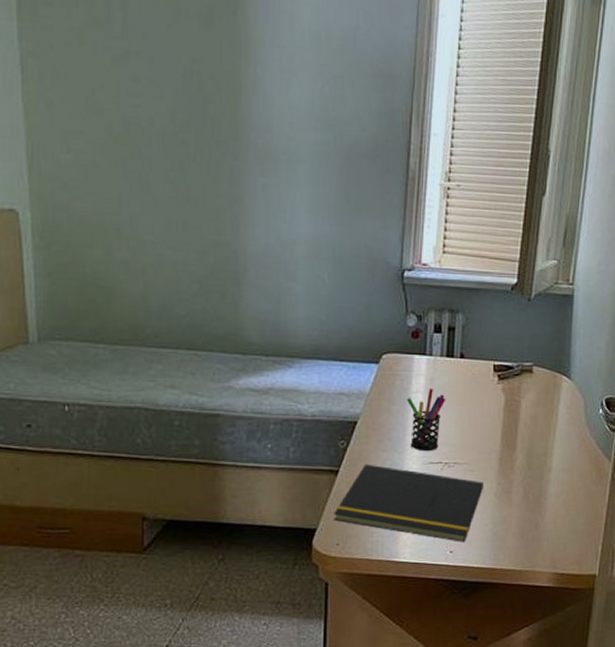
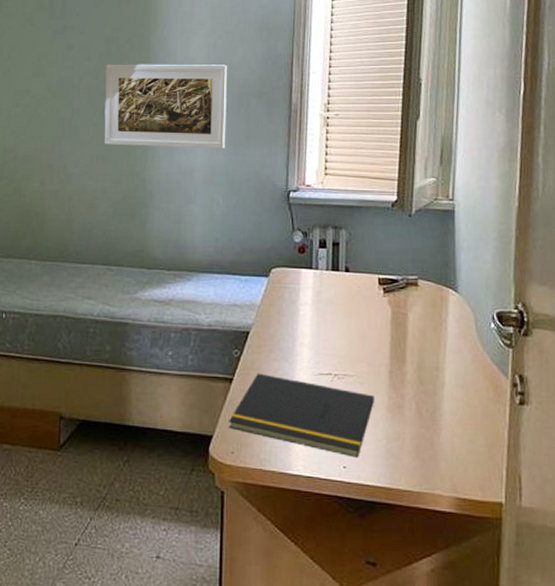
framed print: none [184,105,336,218] -> present [104,64,228,149]
pen holder: present [407,389,446,450] -> none [296,301,333,362]

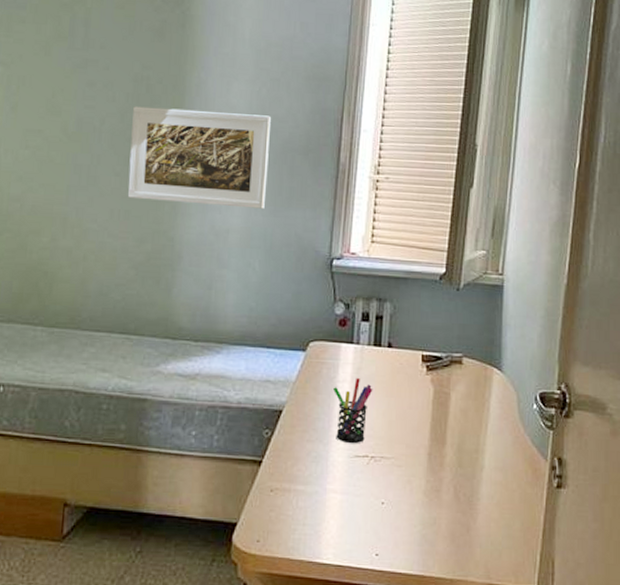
notepad: present [229,373,374,458] -> none [255,455,411,545]
pen holder: none [296,301,333,362] -> present [333,378,373,443]

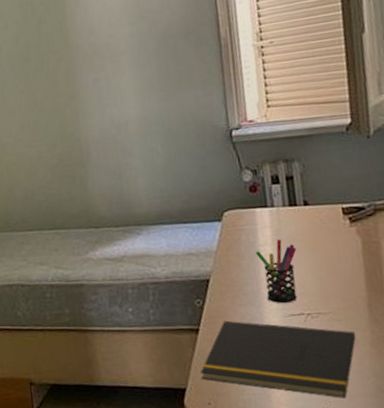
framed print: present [128,106,272,209] -> none [24,9,157,110]
notepad: none [255,455,411,545] -> present [200,320,356,398]

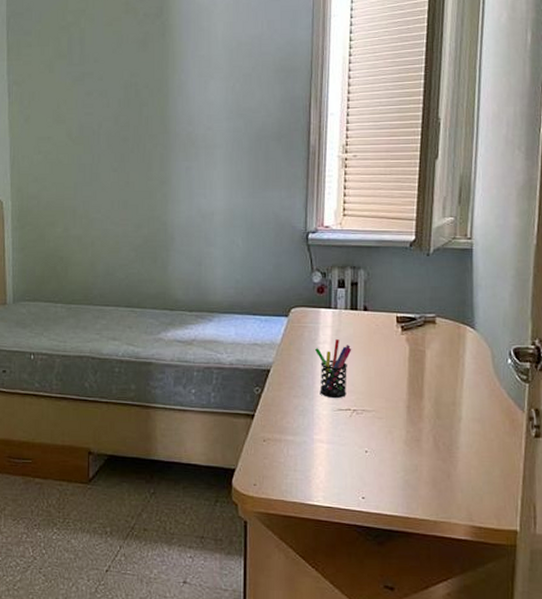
notepad: present [200,320,356,398] -> none [251,409,392,489]

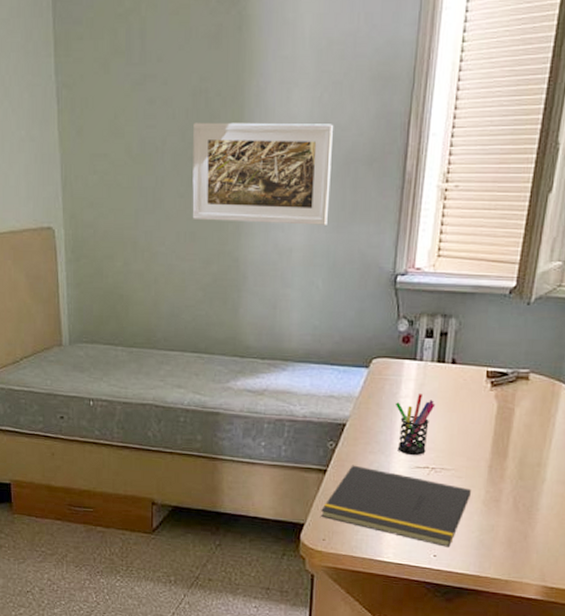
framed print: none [125,108,246,192] -> present [192,122,334,225]
notepad: none [251,409,392,489] -> present [321,465,471,548]

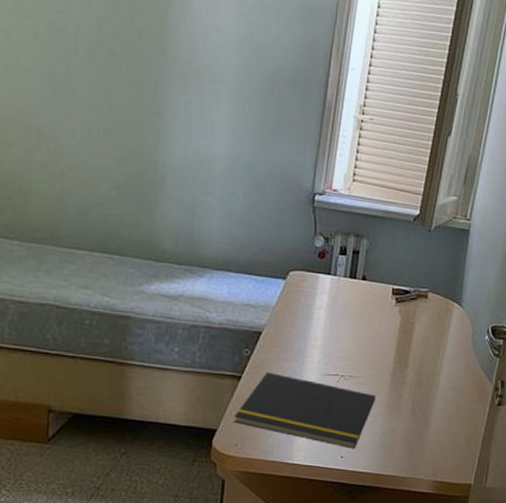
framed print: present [192,122,334,225] -> none [108,16,260,139]
pen holder: present [396,394,436,455] -> none [310,306,347,363]

